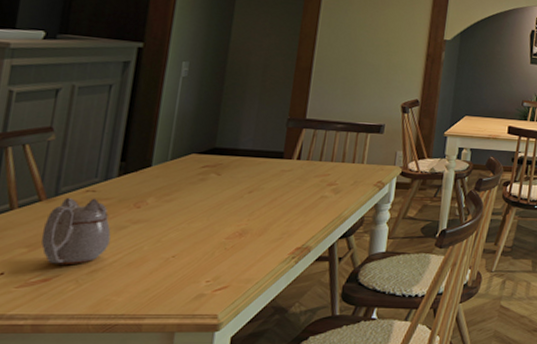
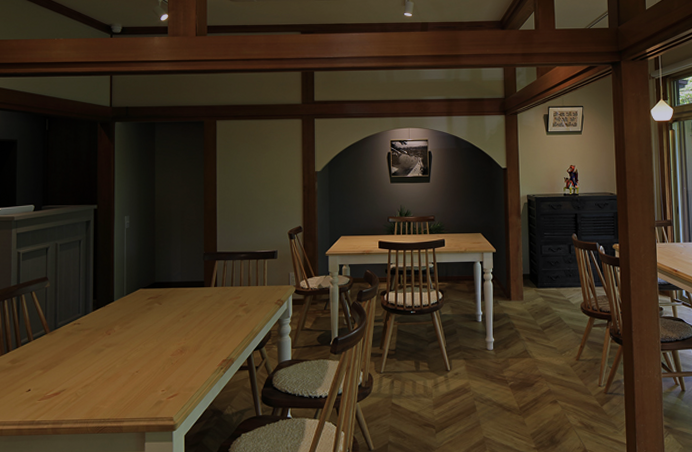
teapot: present [41,198,111,266] -> none [50,329,94,382]

